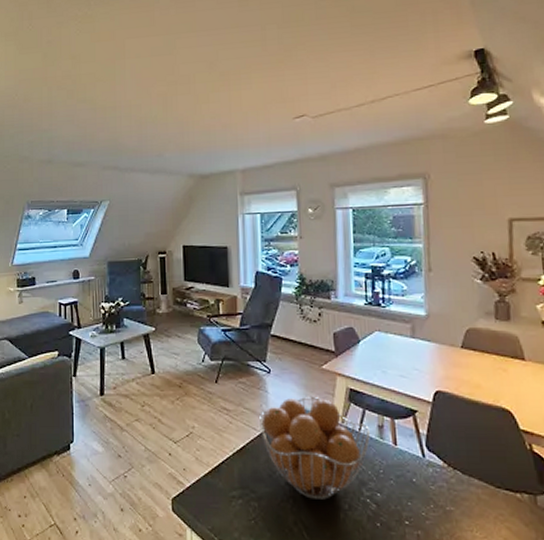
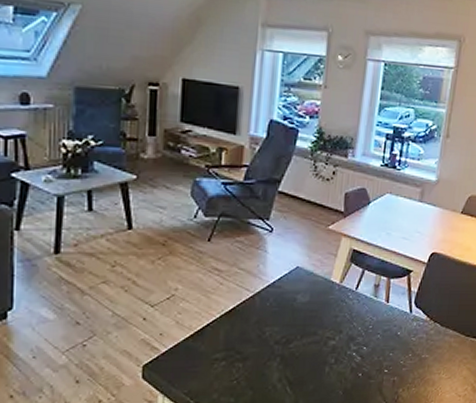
fruit basket: present [259,396,370,500] -> none [254,256,366,356]

